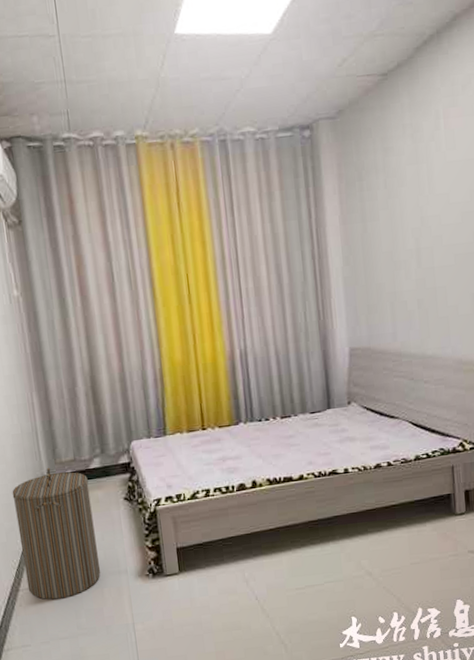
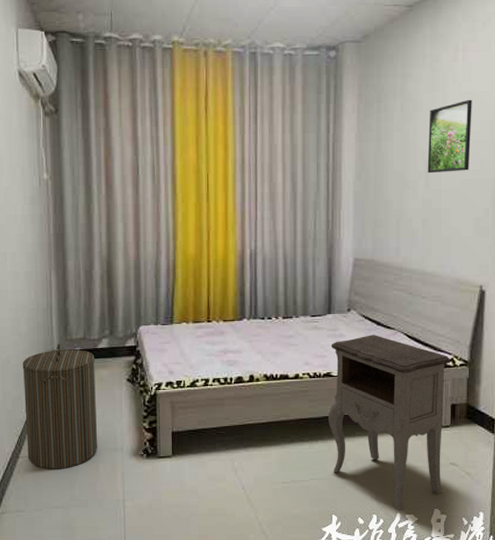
nightstand: none [333,426,463,606] -> present [329,335,451,511]
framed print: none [415,168,462,252] -> present [427,99,472,174]

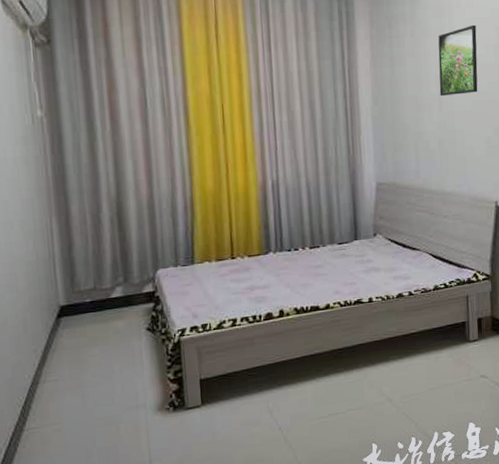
laundry hamper: present [22,343,98,469] -> none [22,296,118,440]
nightstand: present [329,335,451,511] -> none [359,257,475,430]

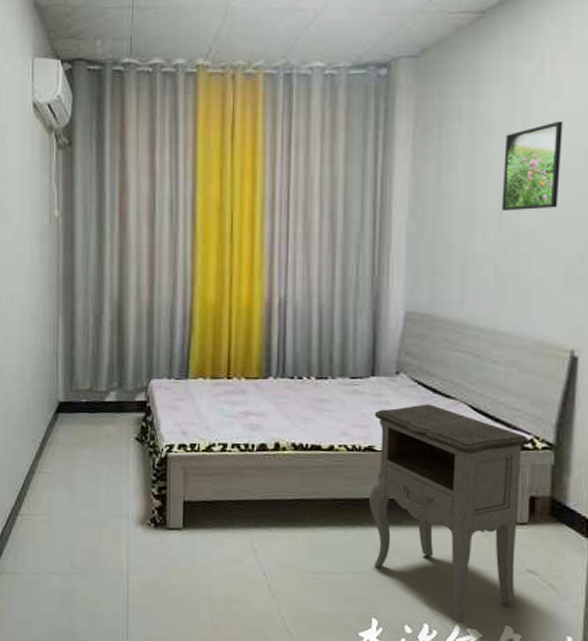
nightstand: none [359,257,475,430] -> present [369,404,530,624]

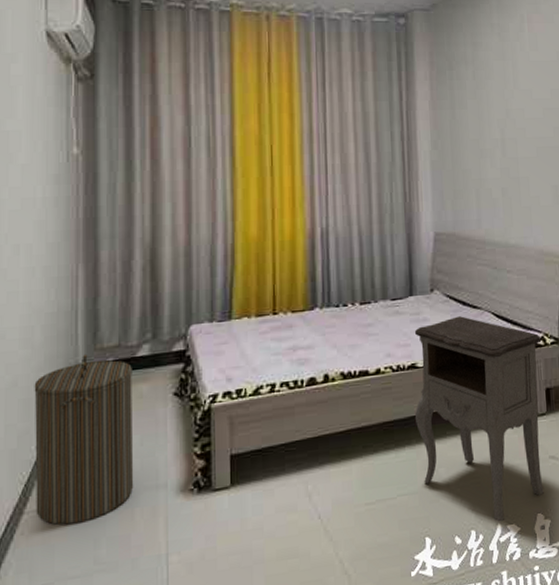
laundry hamper: none [25,393,102,532] -> present [34,354,134,526]
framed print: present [501,120,563,212] -> none [501,68,543,142]

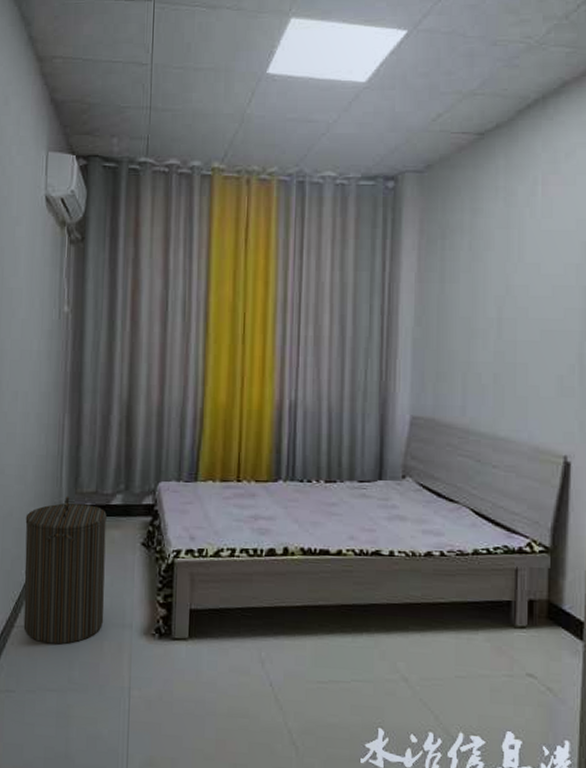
nightstand: present [414,316,544,522] -> none [376,508,528,731]

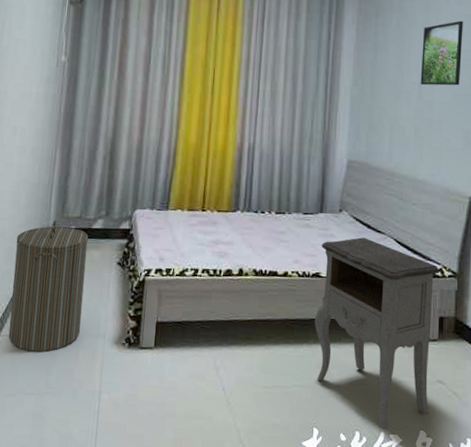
nightstand: none [376,508,528,731] -> present [315,237,440,430]
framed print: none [500,238,554,322] -> present [420,20,463,86]

